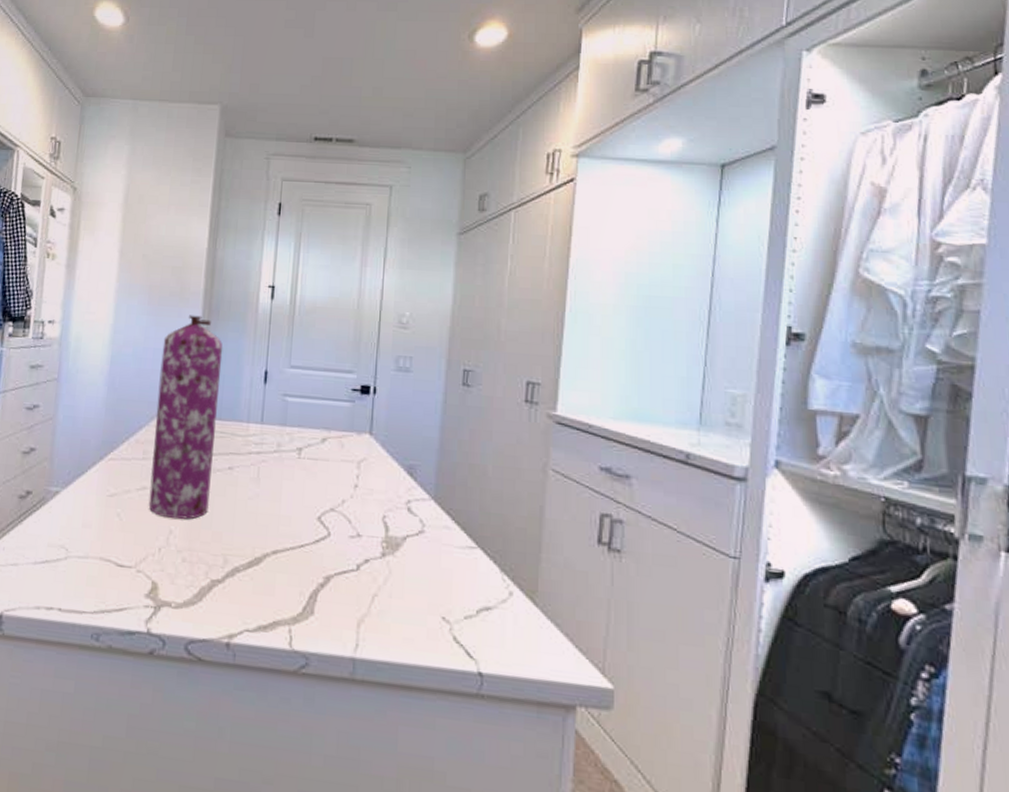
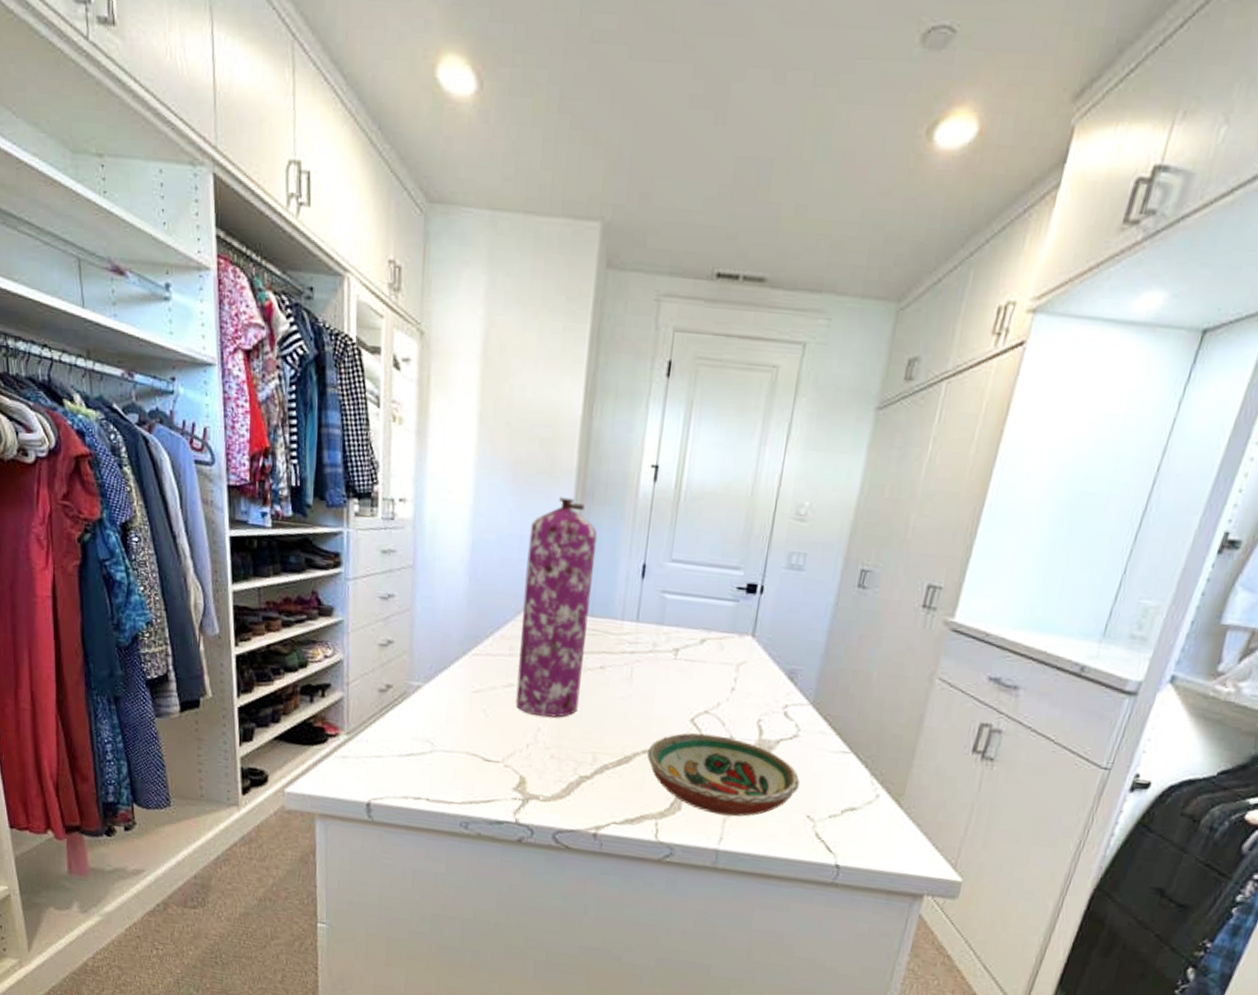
decorative bowl: none [277,531,432,620] -> present [647,732,800,817]

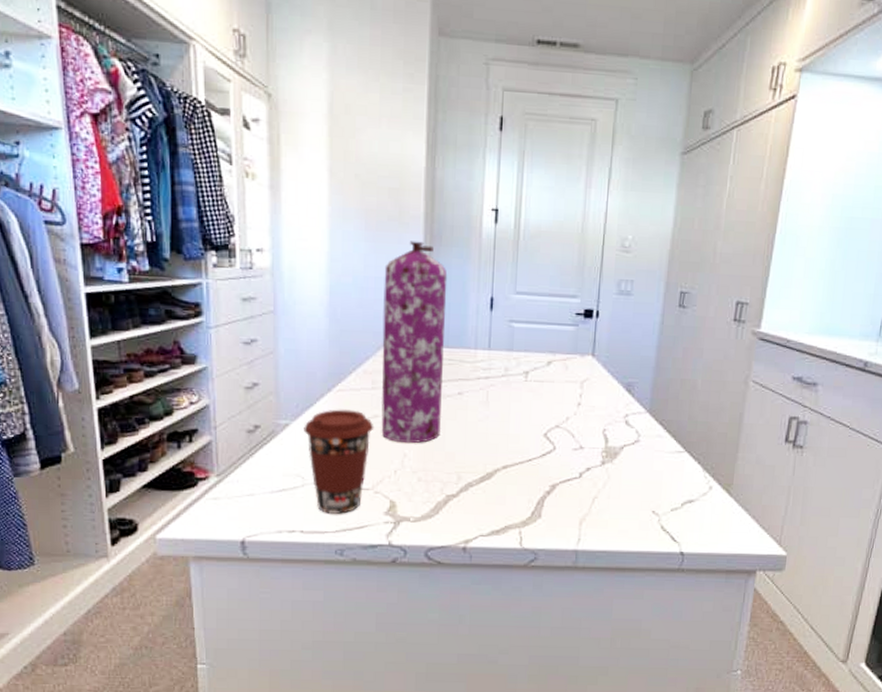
coffee cup: none [435,674,509,785] -> present [304,409,374,514]
decorative bowl: present [647,732,800,817] -> none [507,446,644,519]

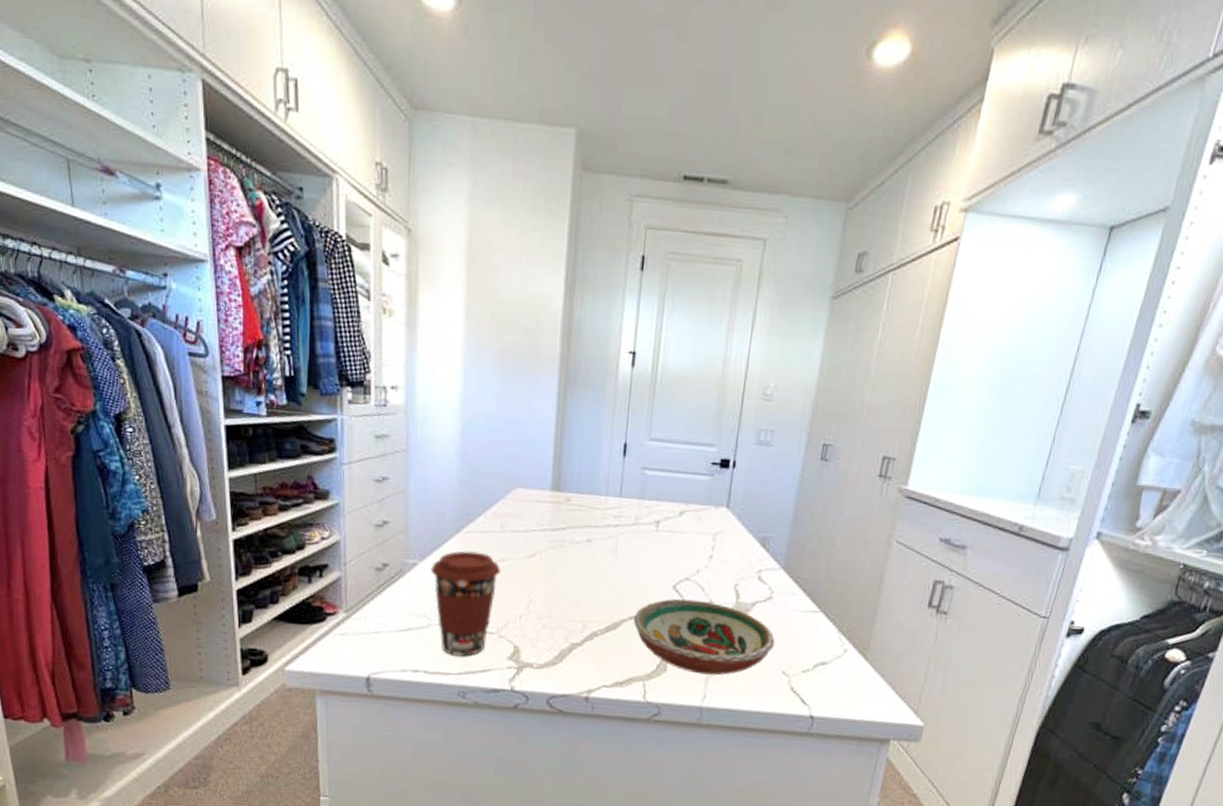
gas cylinder: present [381,241,448,443] -> none [508,382,581,589]
decorative bowl: none [507,446,644,519] -> present [634,598,775,675]

